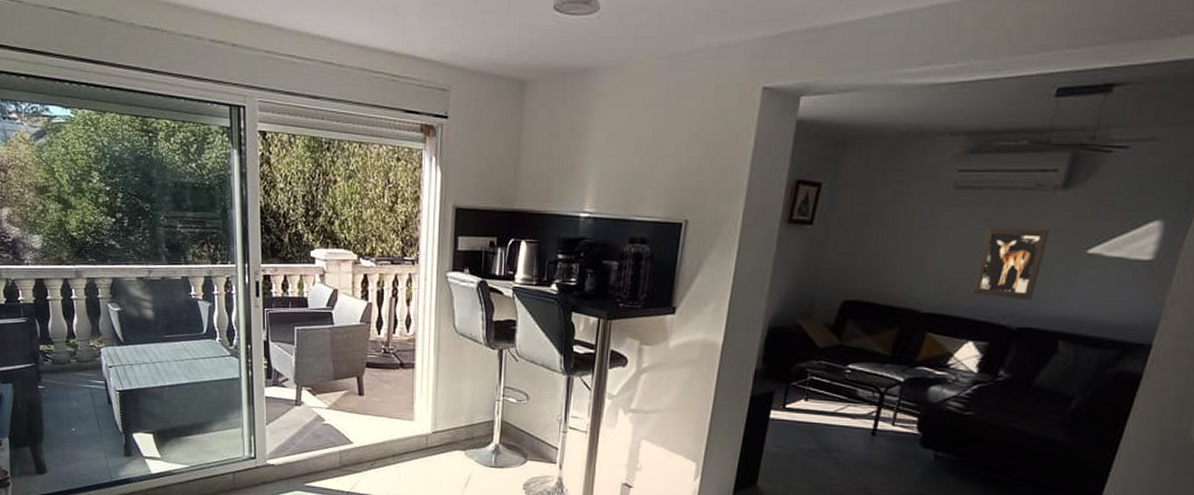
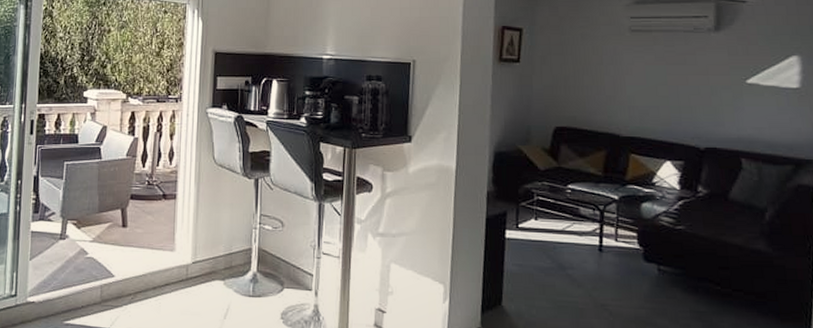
wall art: present [971,227,1049,301] -> none [660,63,713,124]

